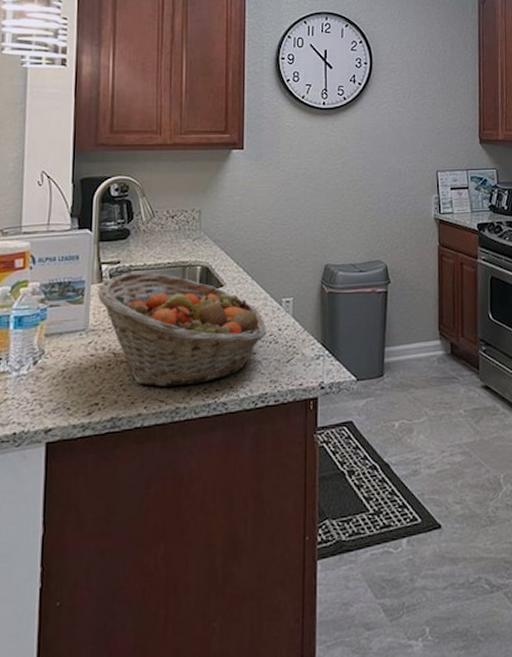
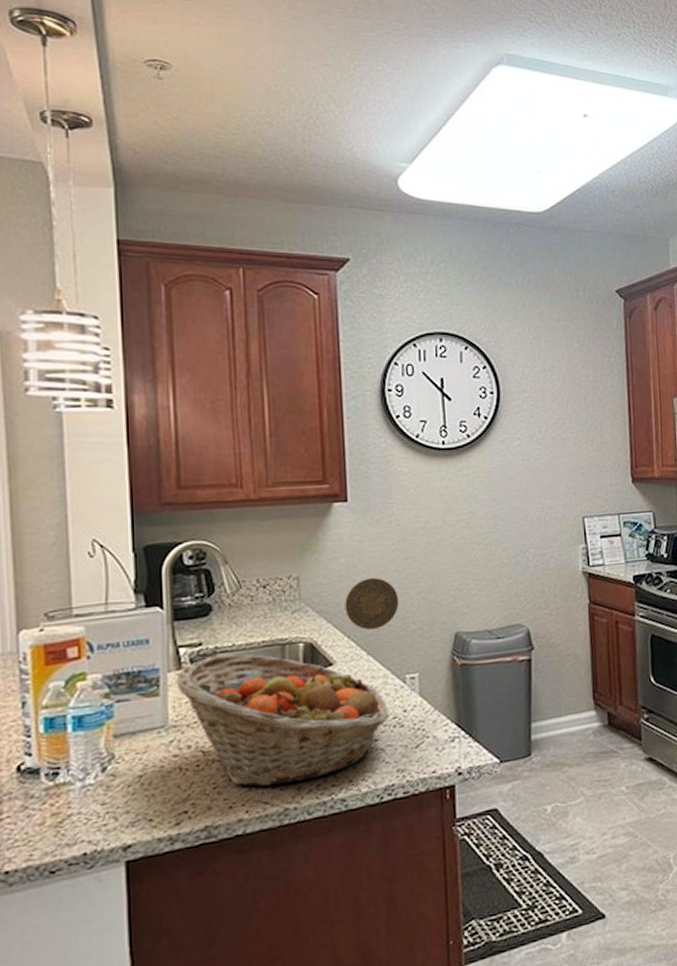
decorative plate: none [236,214,280,259] -> present [345,578,399,631]

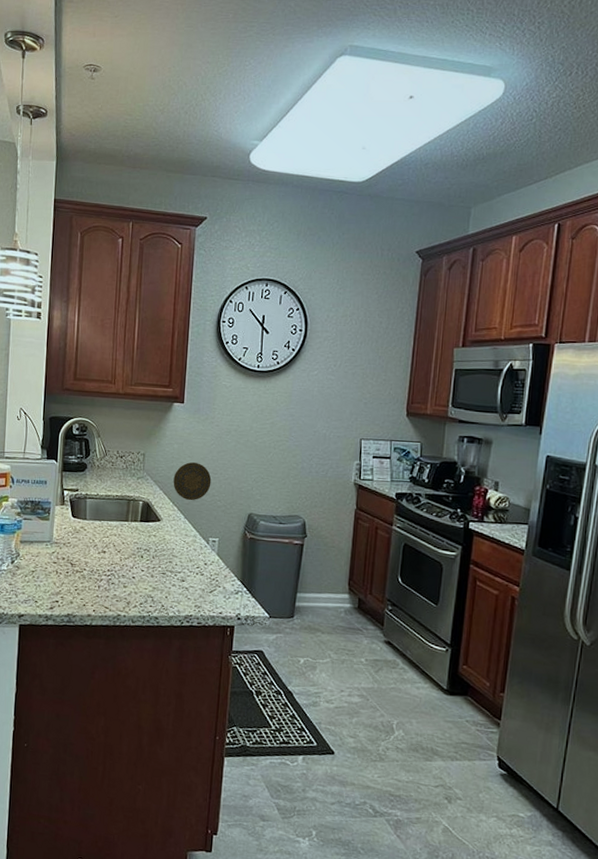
fruit basket: present [176,654,389,787] -> none [60,500,195,599]

